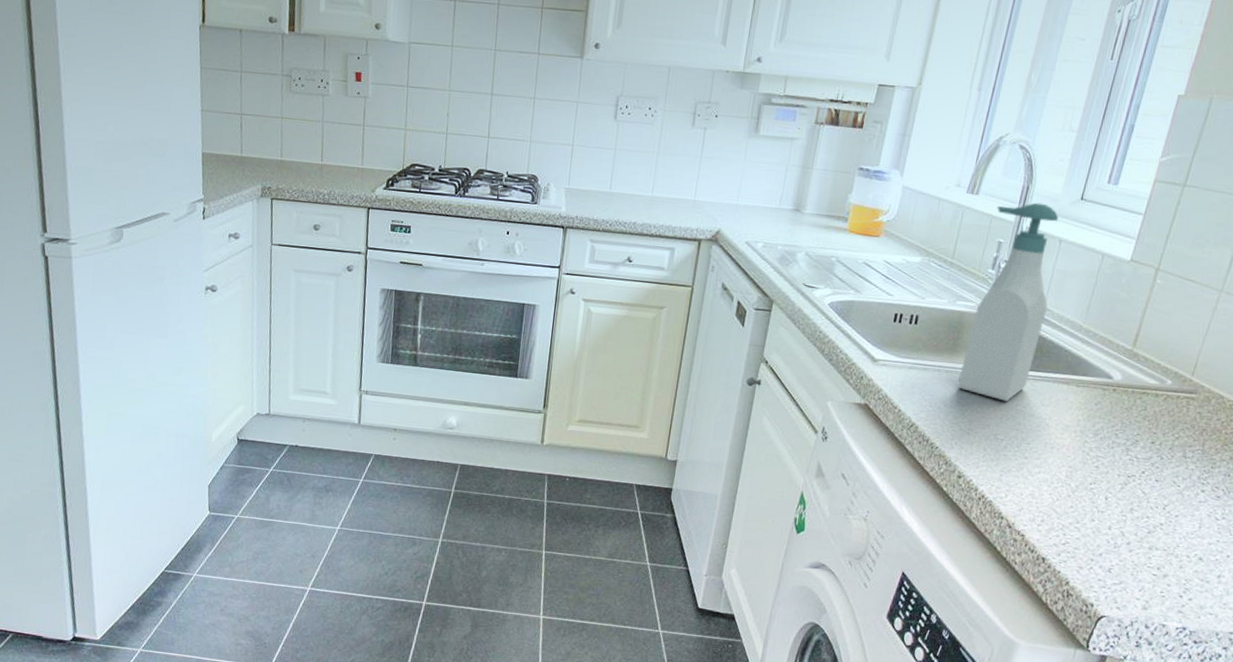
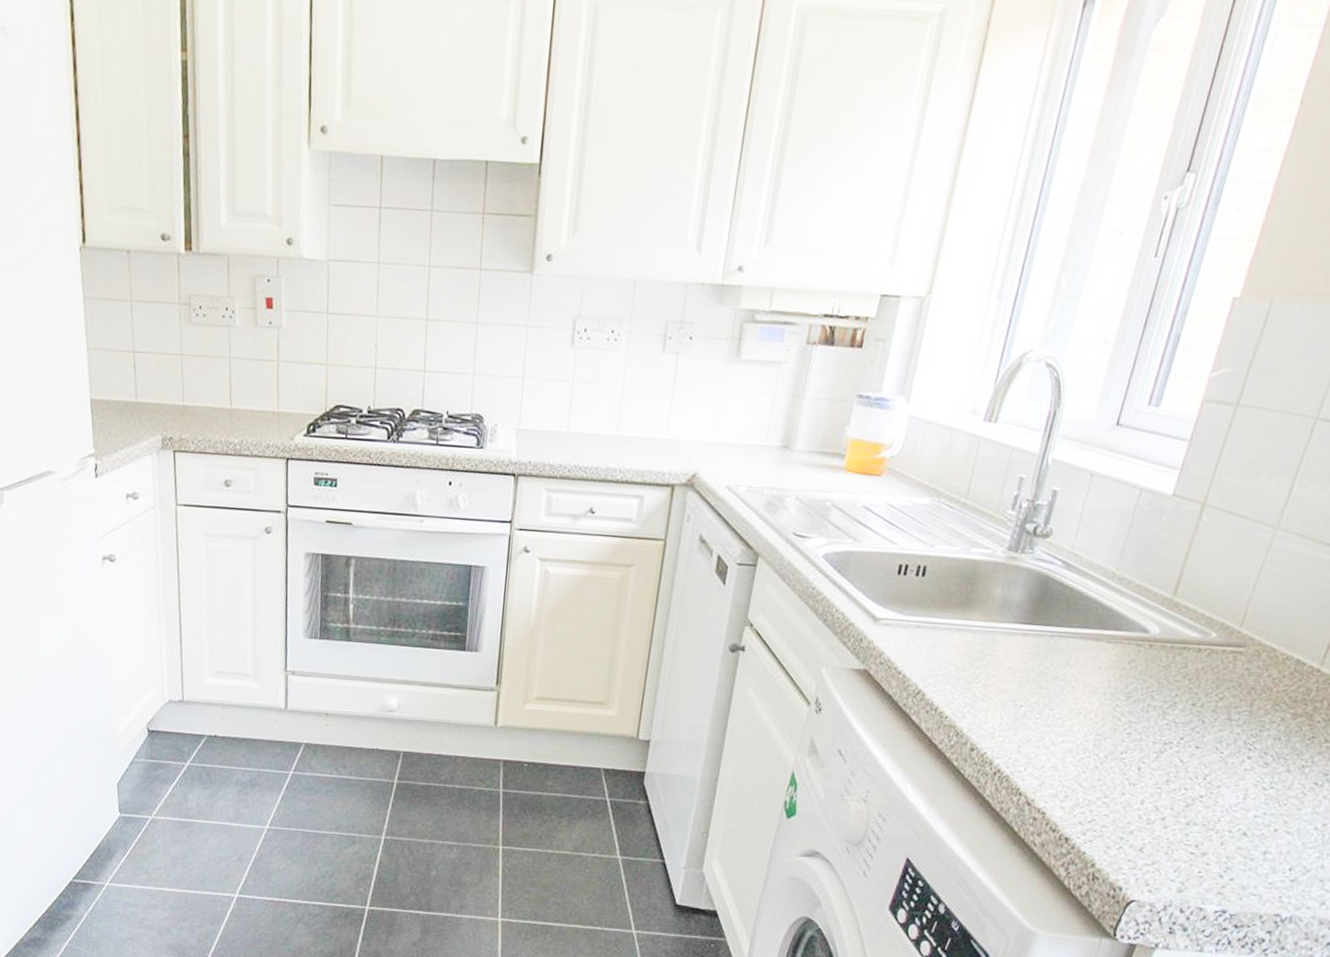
soap bottle: present [957,202,1059,402] -> none [971,430,1090,663]

